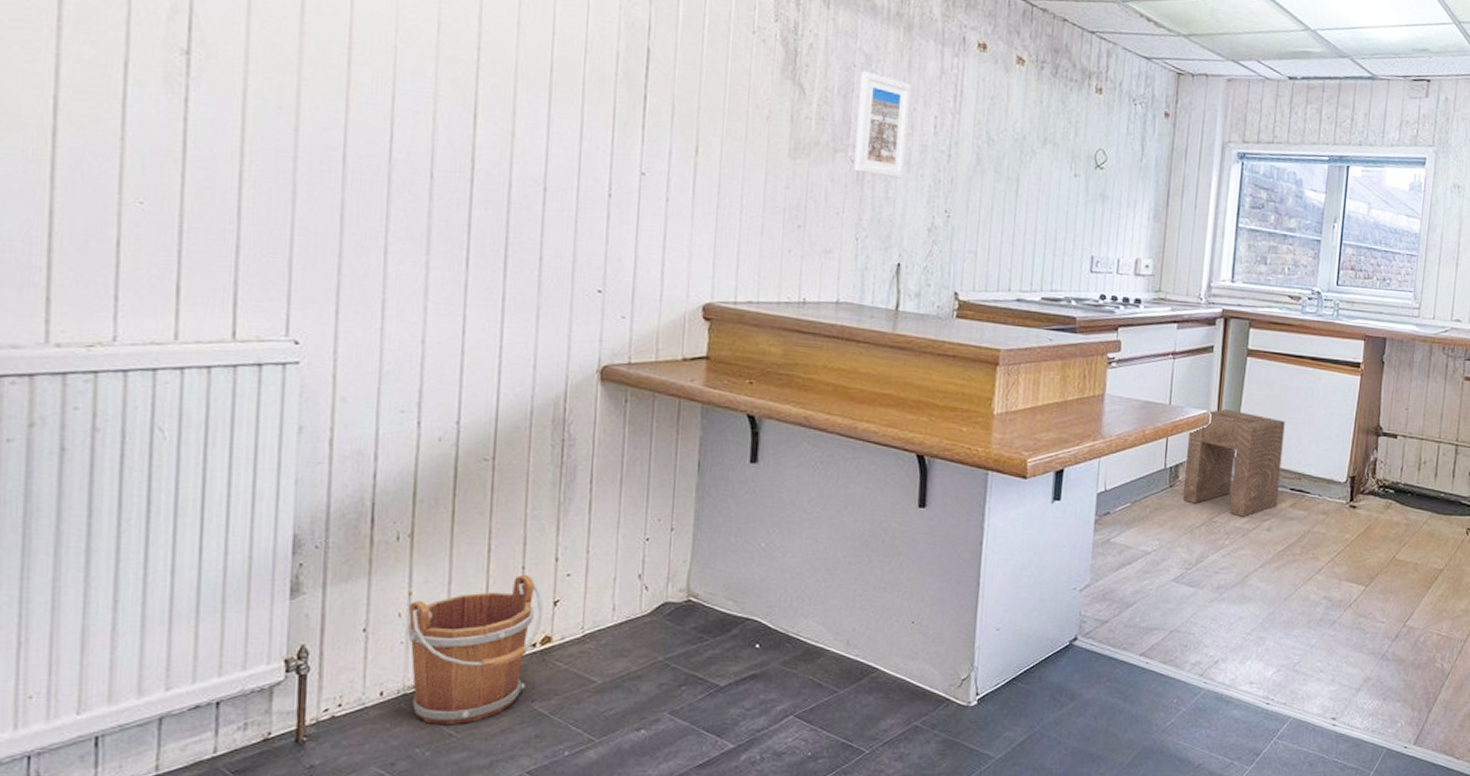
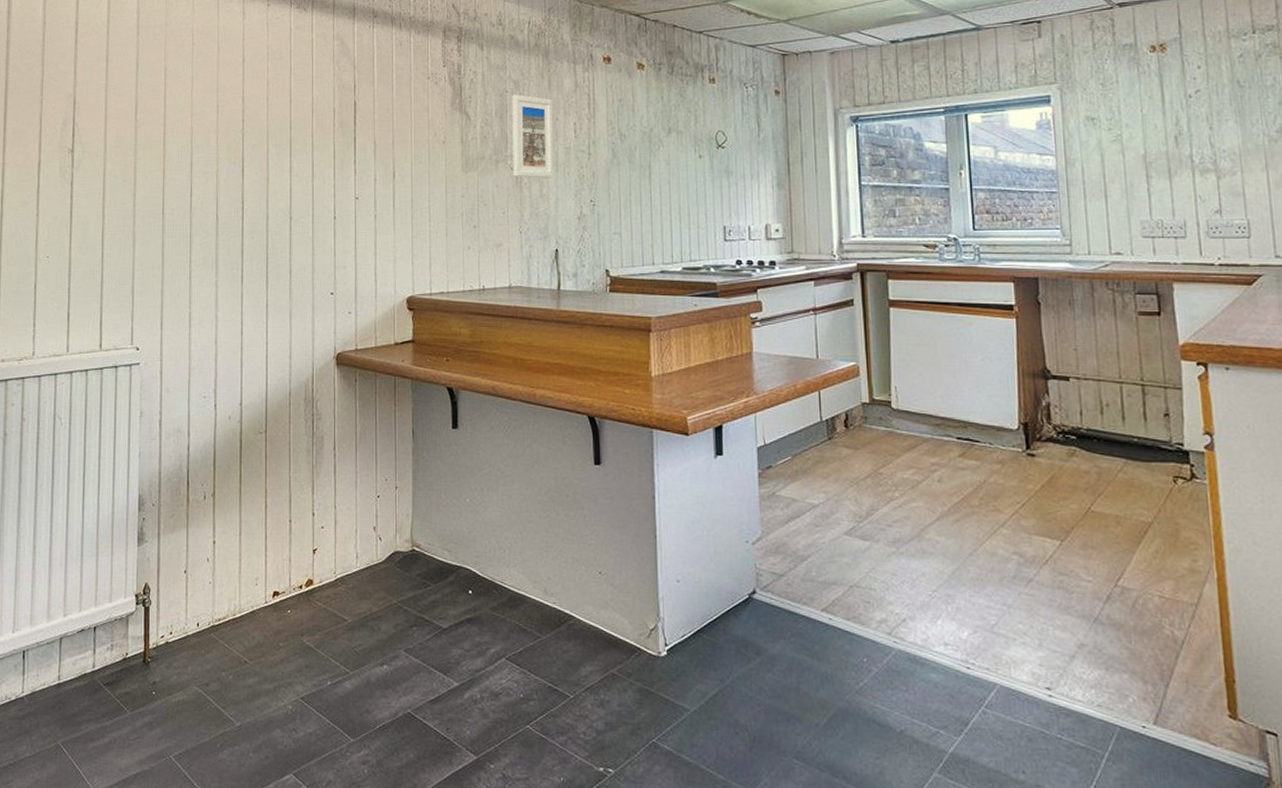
bucket: present [408,574,543,725] -> none [214,526,305,654]
stool: present [1182,409,1285,517] -> none [841,360,945,468]

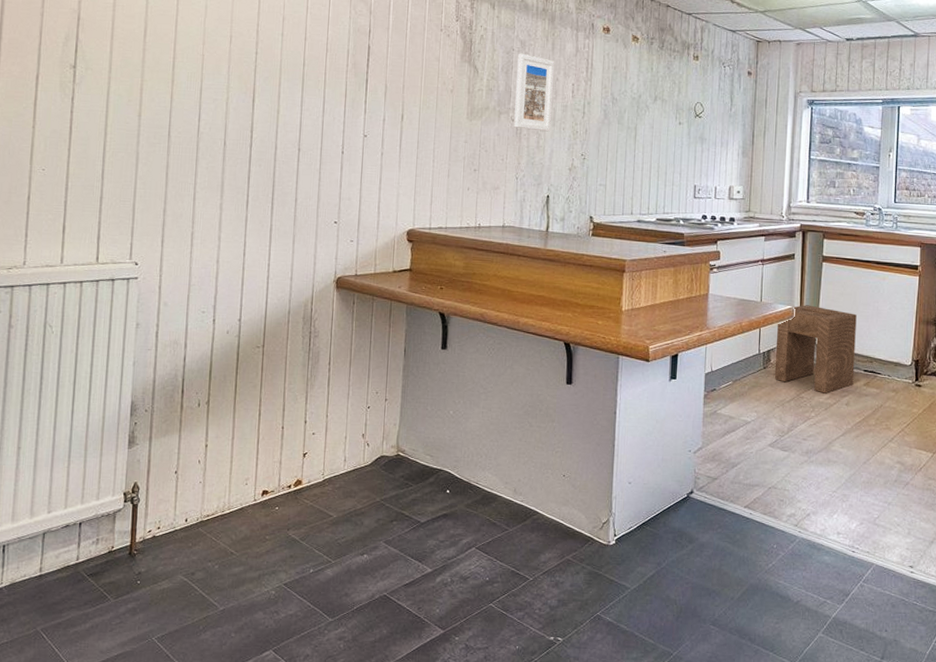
stool: none [841,360,945,468] -> present [774,305,857,394]

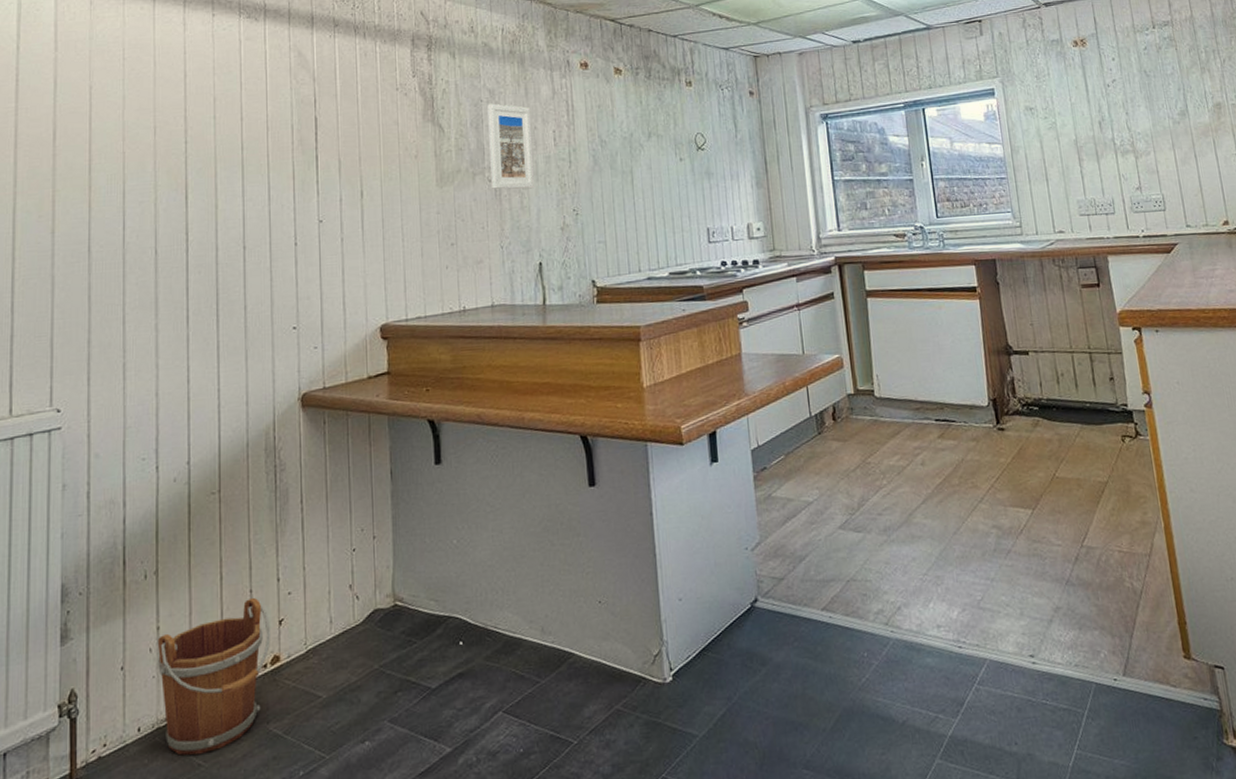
bucket: none [204,433,296,546] -> present [158,597,270,756]
stool: present [774,305,857,394] -> none [827,350,926,455]

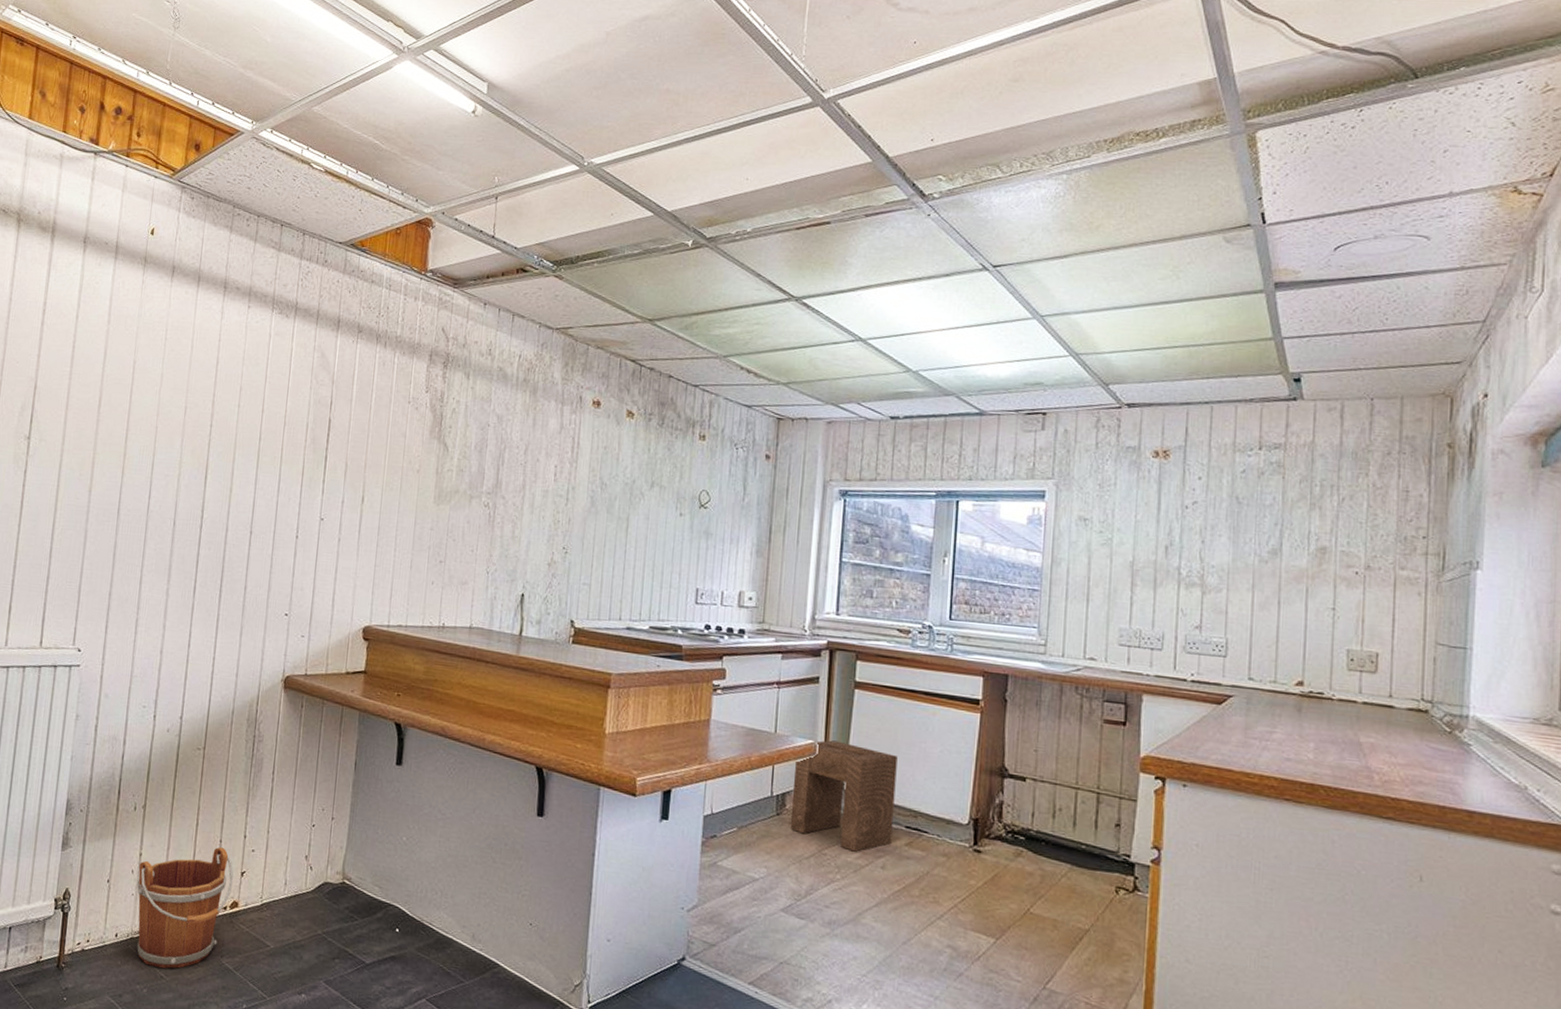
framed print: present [487,103,534,190] -> none [486,429,535,520]
stool: none [827,350,926,455] -> present [790,740,898,852]

